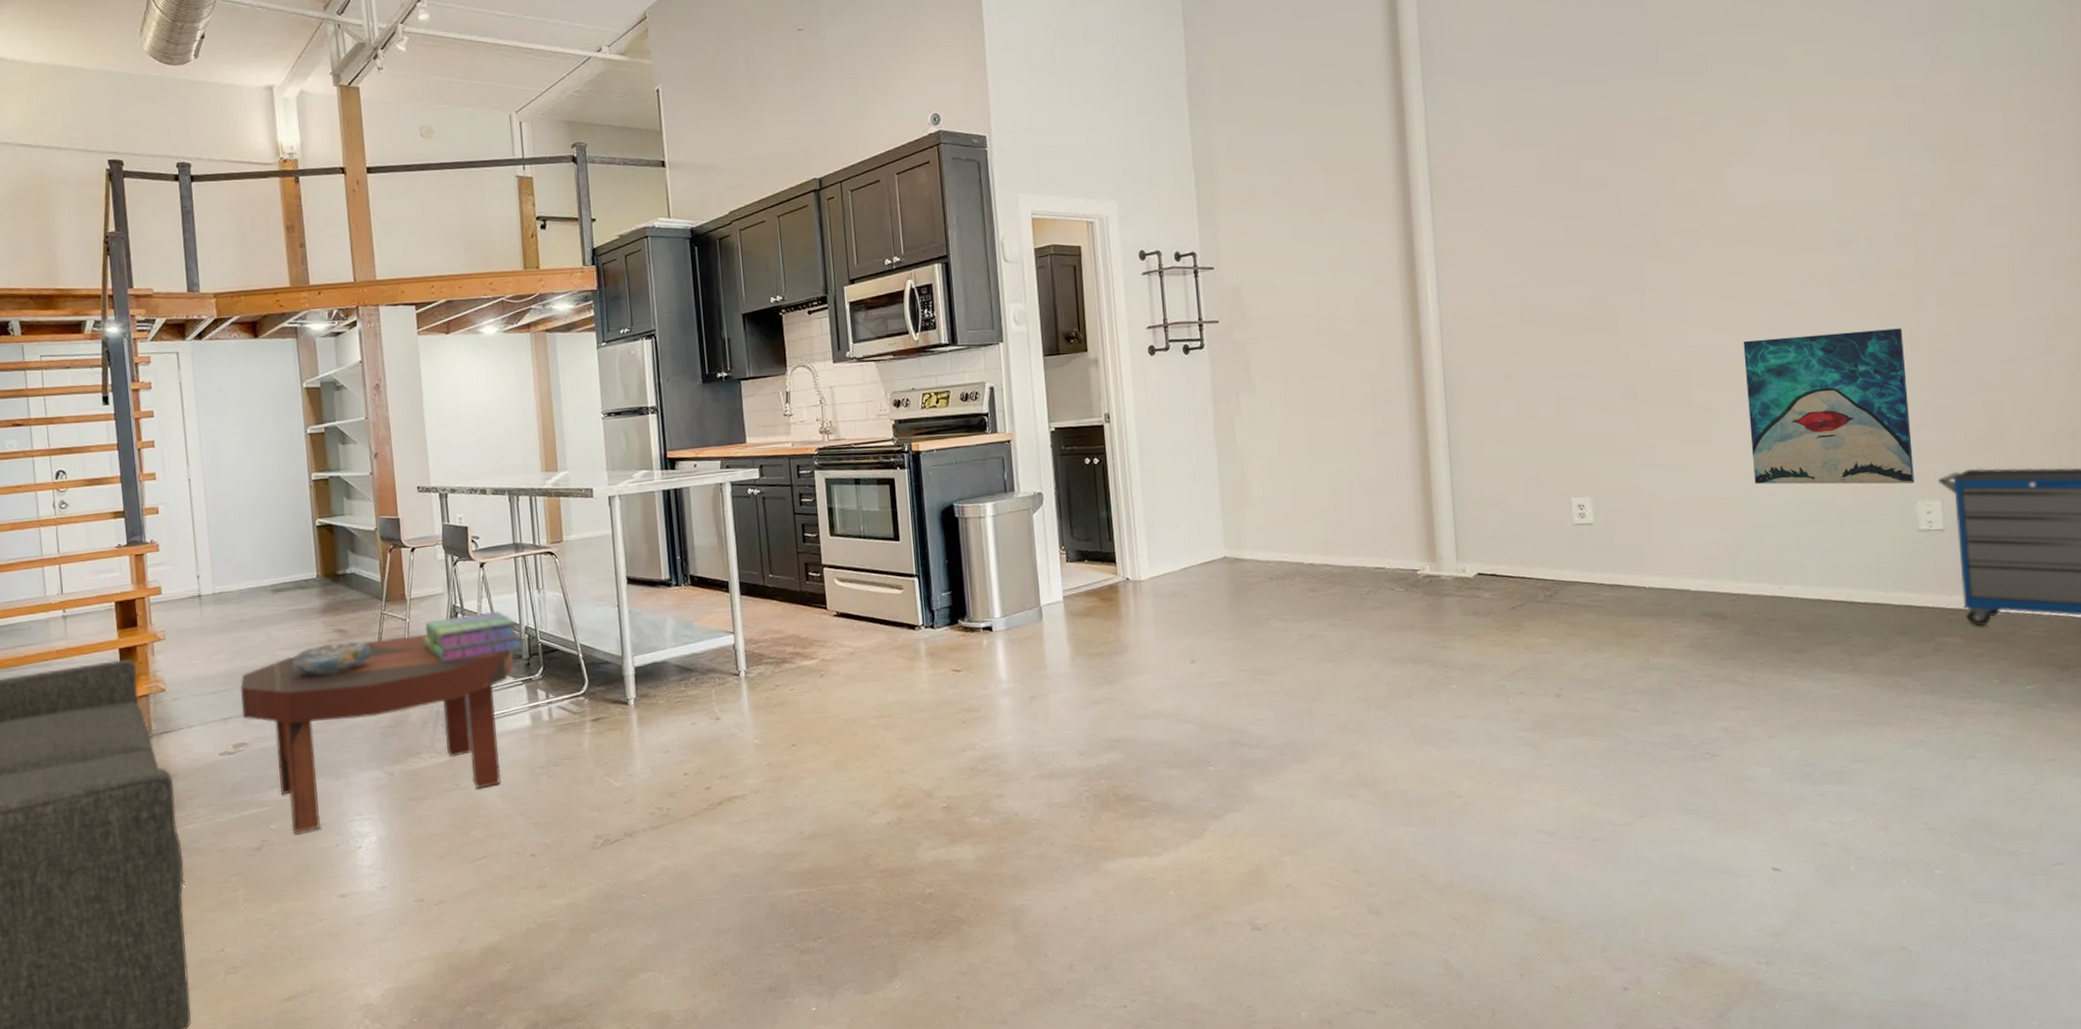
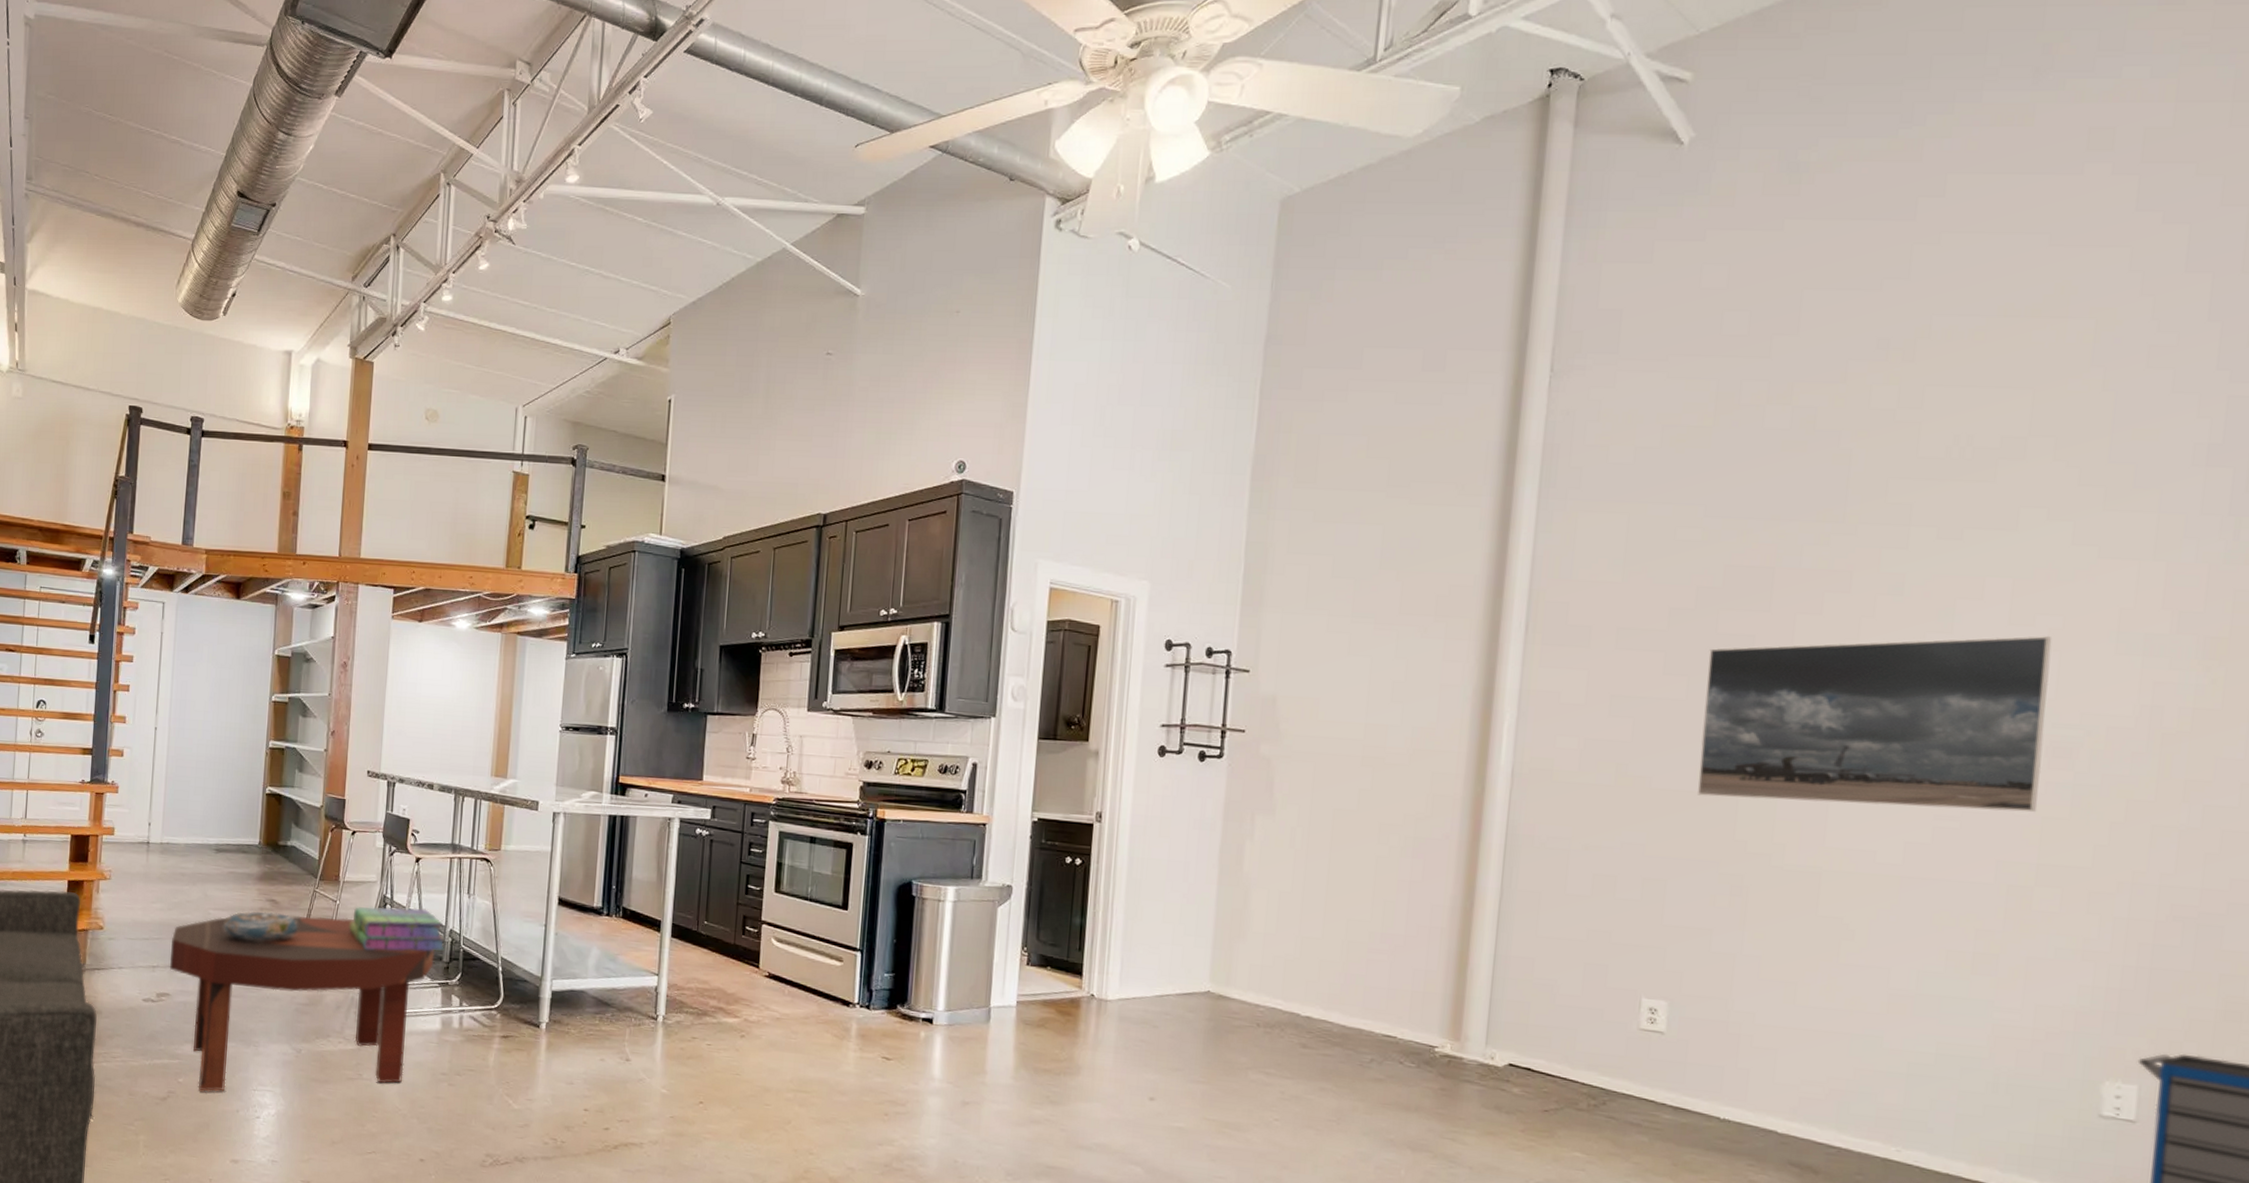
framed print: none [1575,149,1835,320] -> present [1696,636,2052,813]
wall art: present [1743,328,1914,485] -> none [1885,851,2122,1059]

